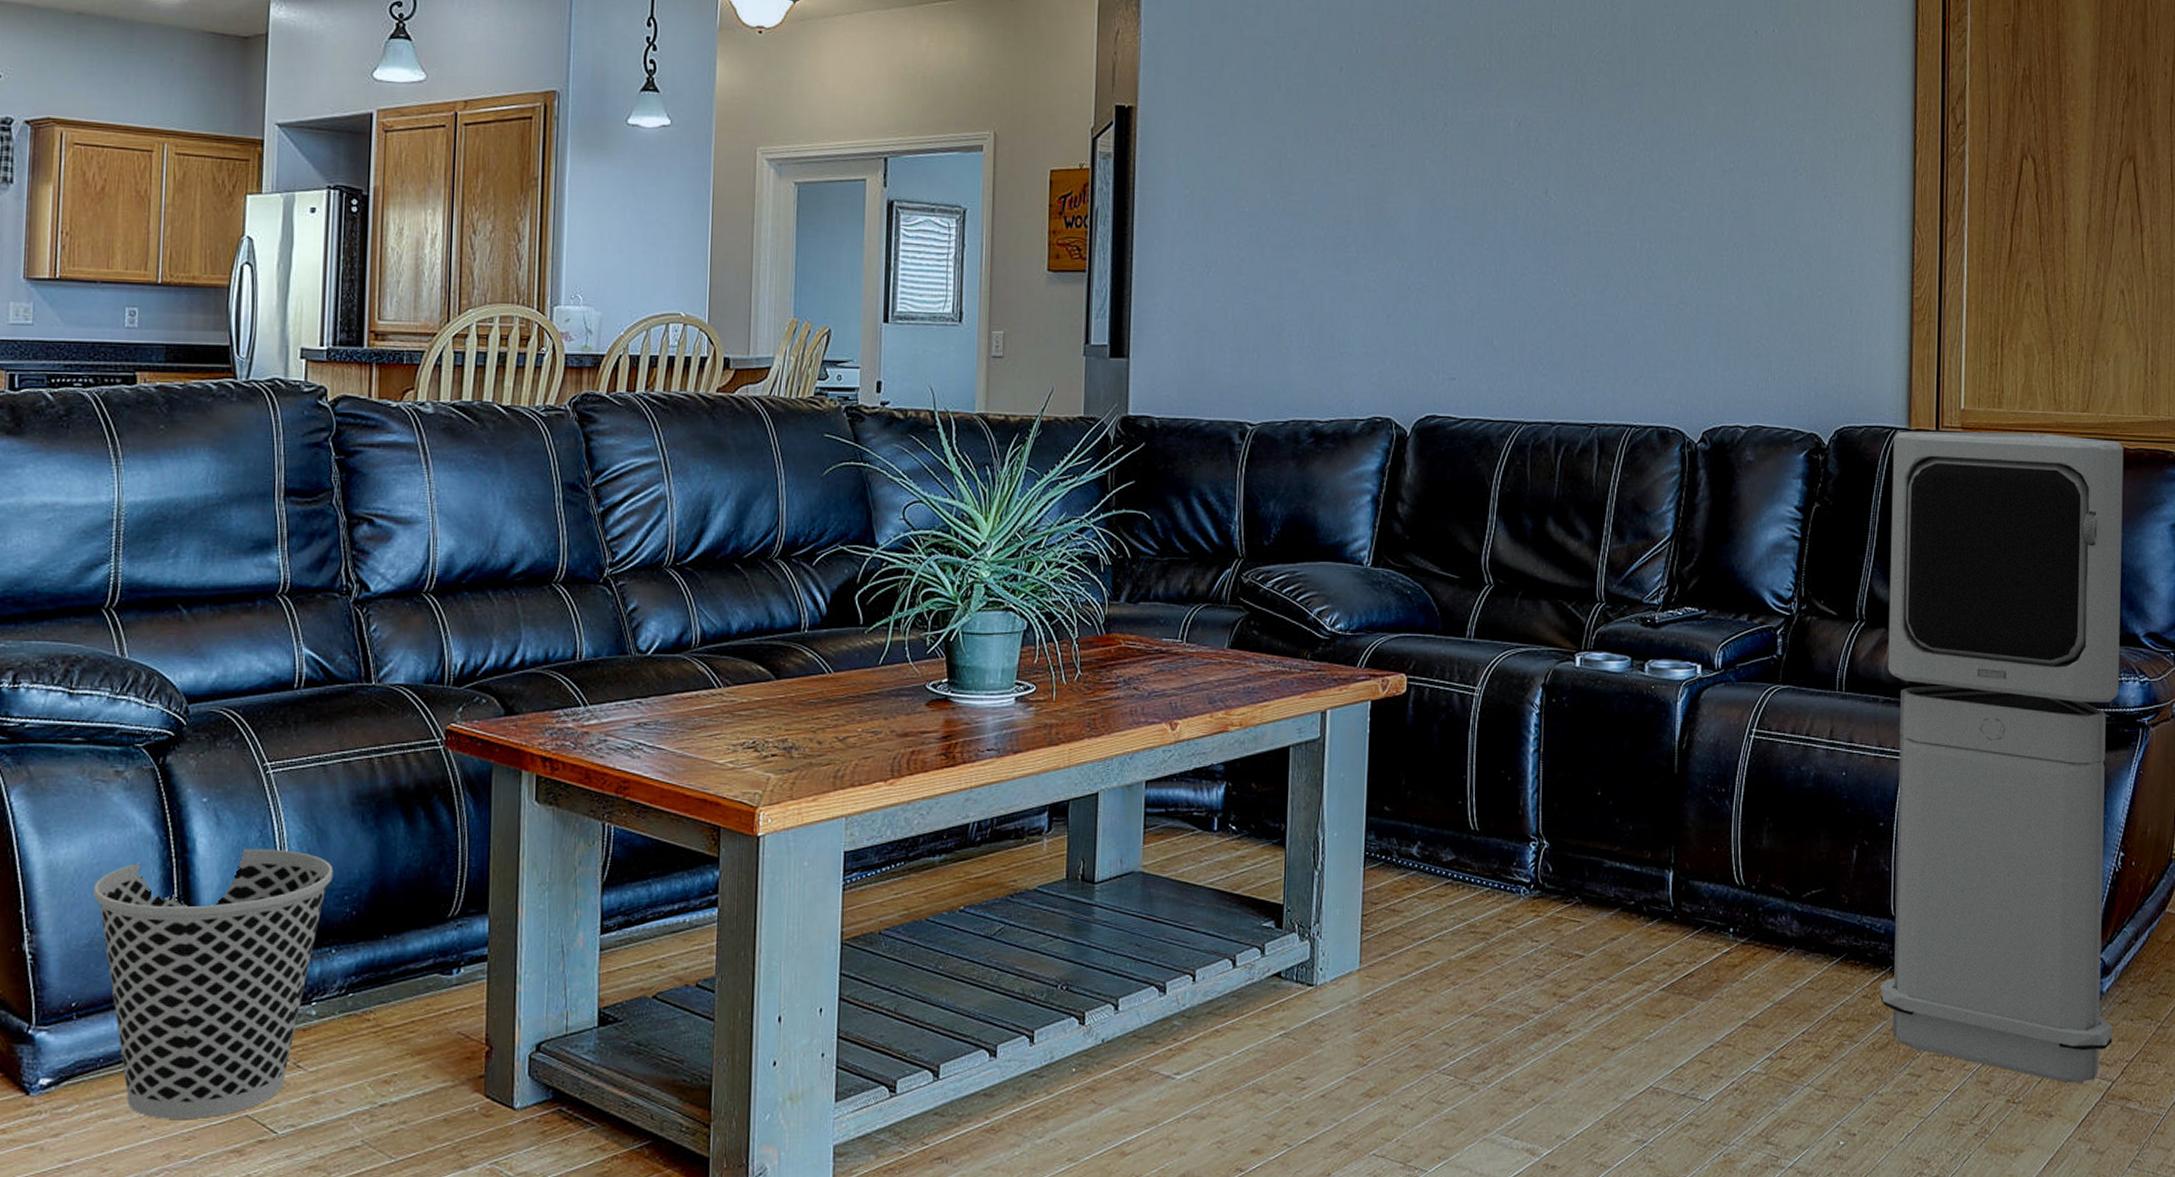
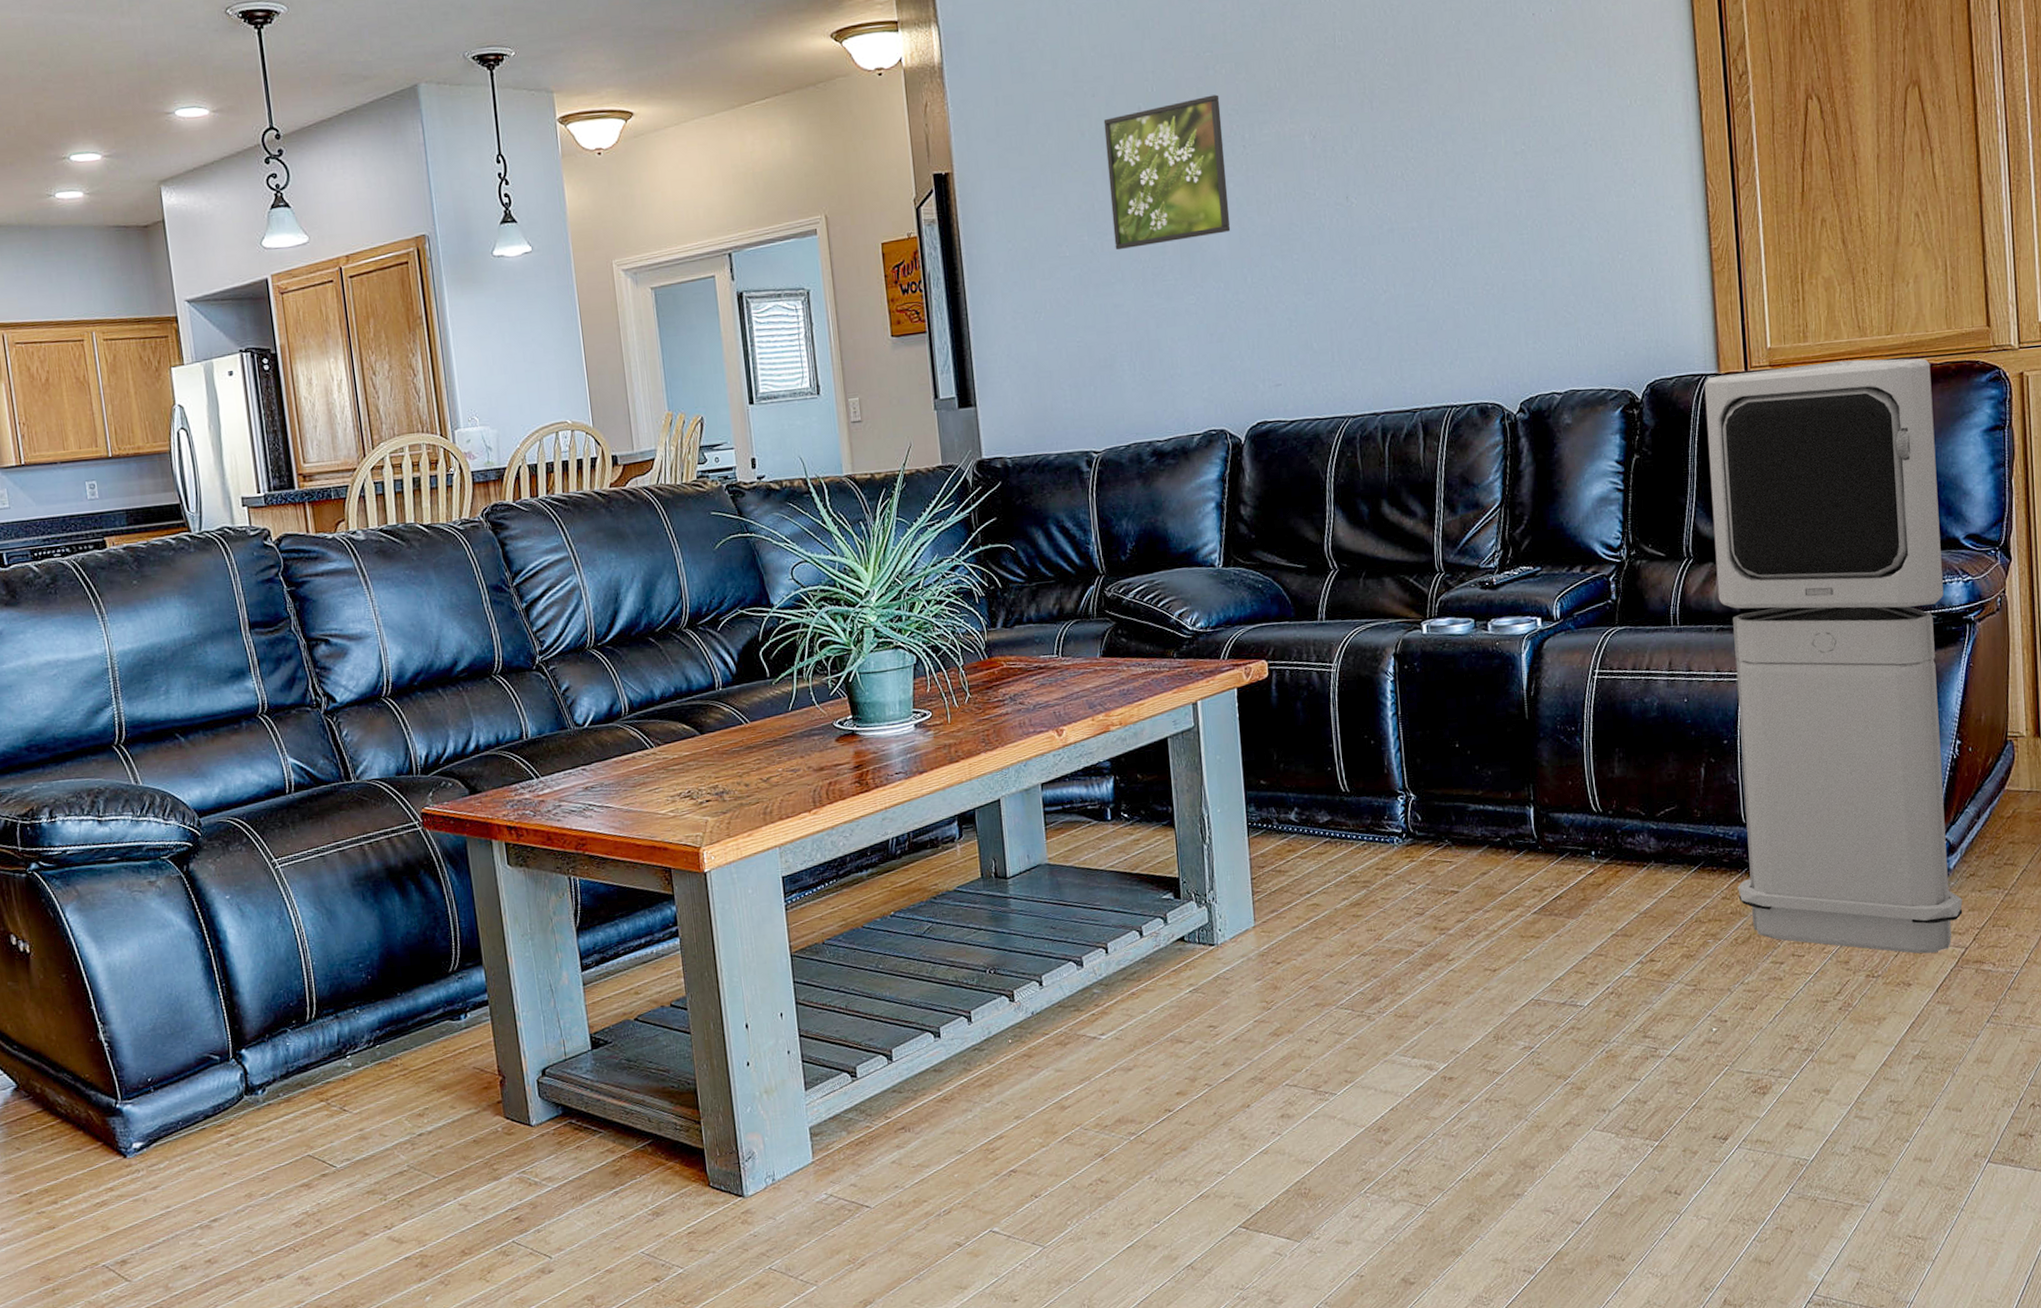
wastebasket: present [94,849,334,1119] -> none [148,931,347,1166]
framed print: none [1298,65,1426,213] -> present [1103,94,1231,250]

